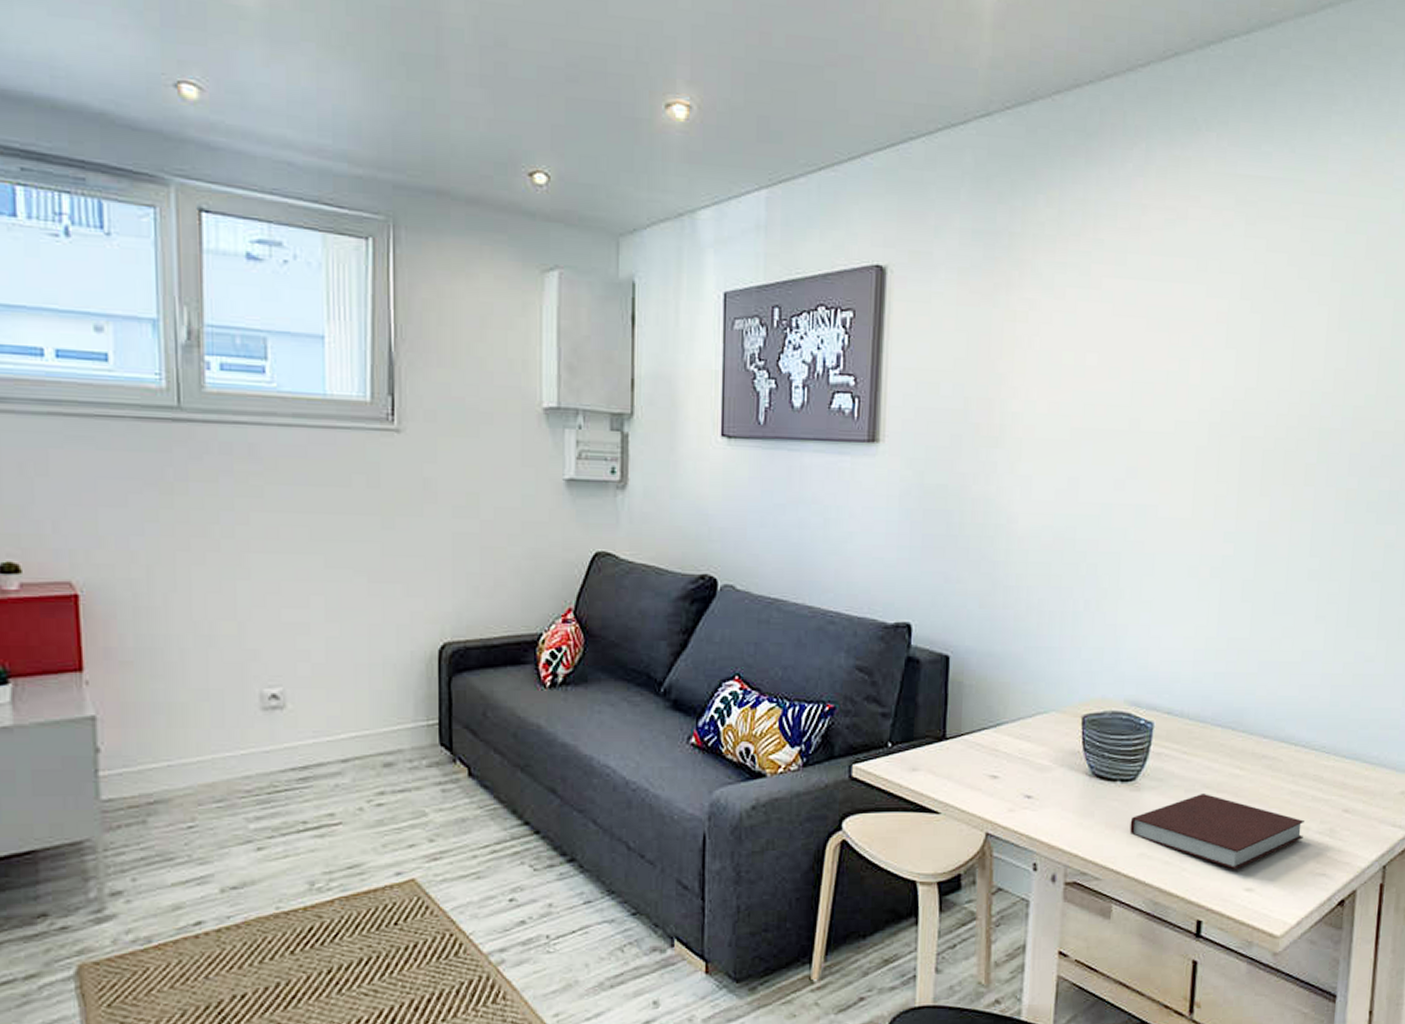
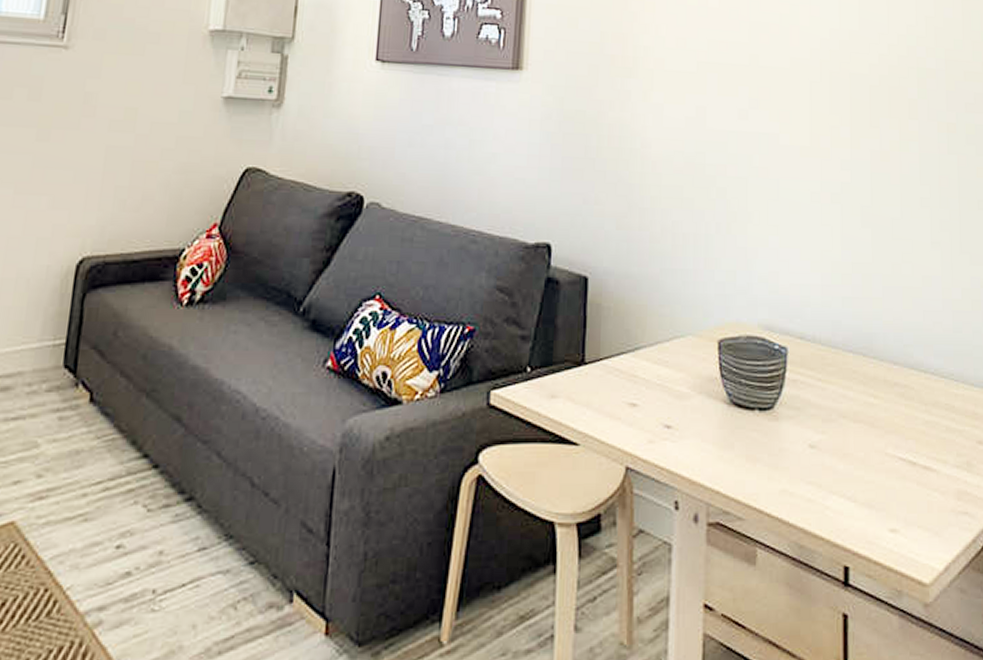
notebook: present [1129,794,1304,870] -> none [770,424,942,508]

